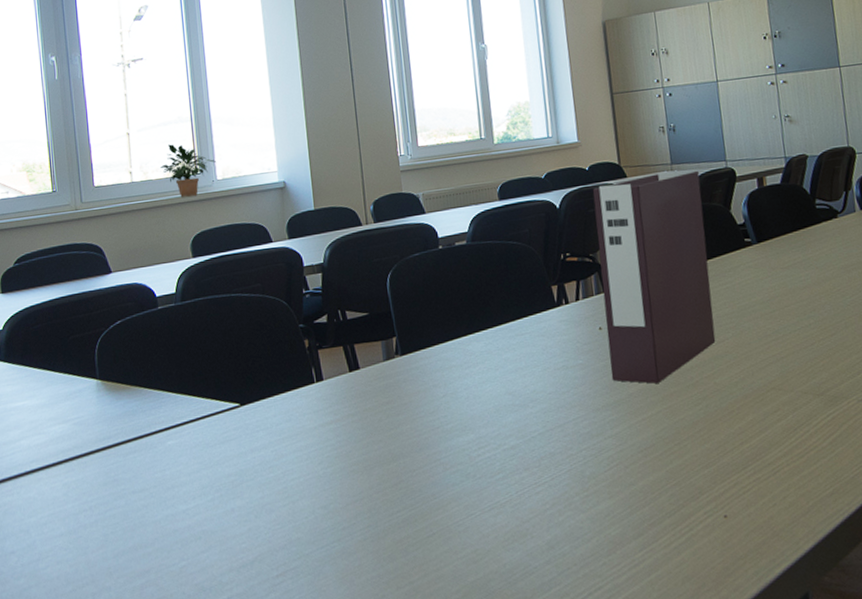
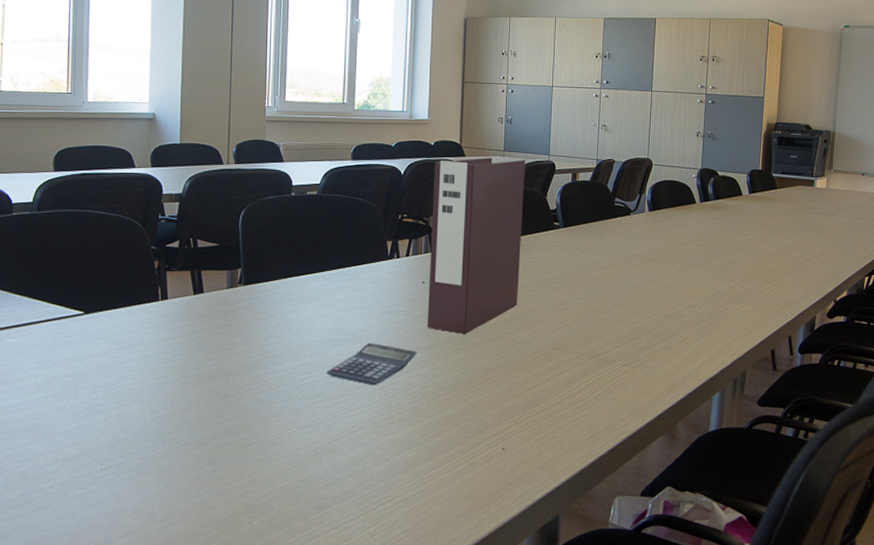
potted plant: present [160,144,216,198] -> none [31,60,89,114]
calculator: none [505,404,605,455] -> present [327,342,417,386]

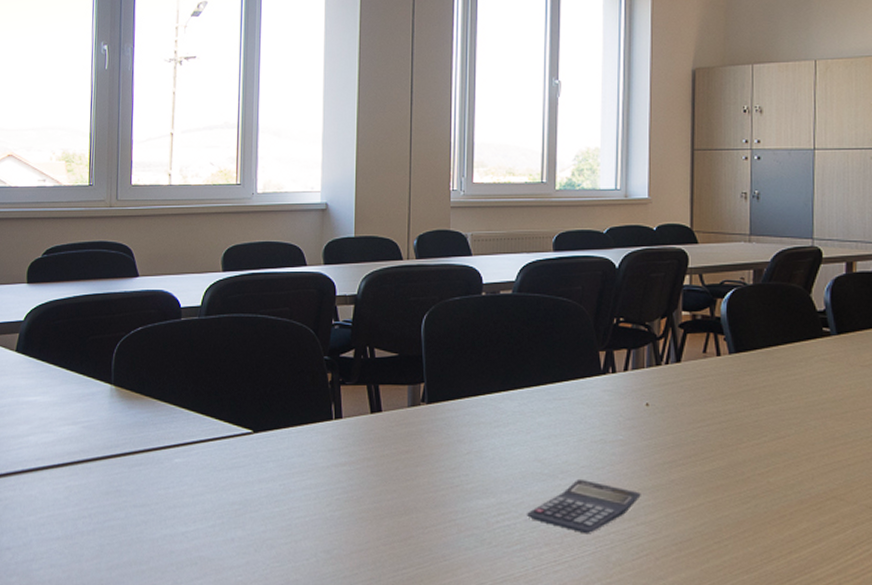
binder: present [427,157,525,334] -> none [653,244,780,473]

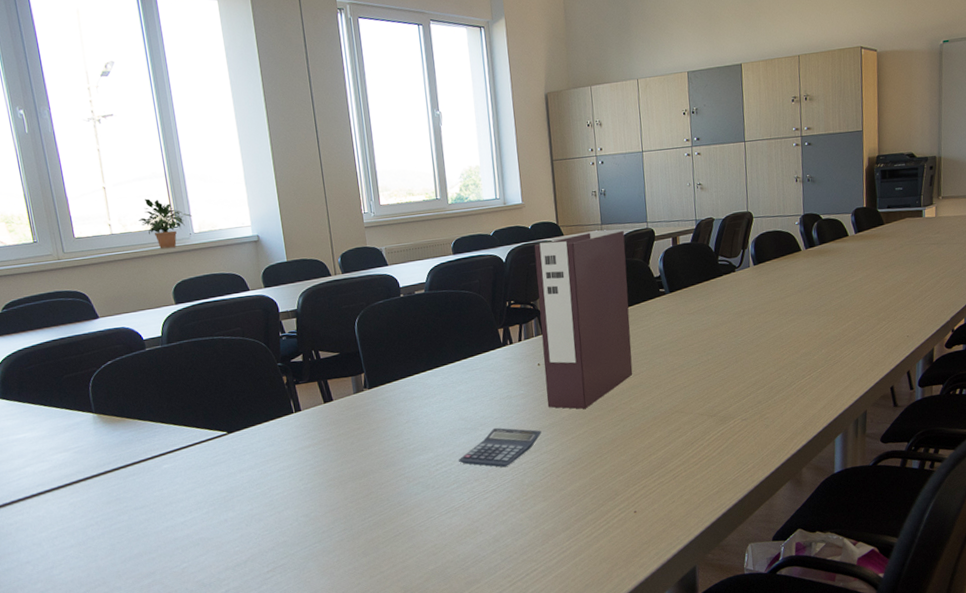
potted plant: none [201,150,258,208] -> present [138,198,192,250]
binder: none [653,244,780,473] -> present [534,230,633,409]

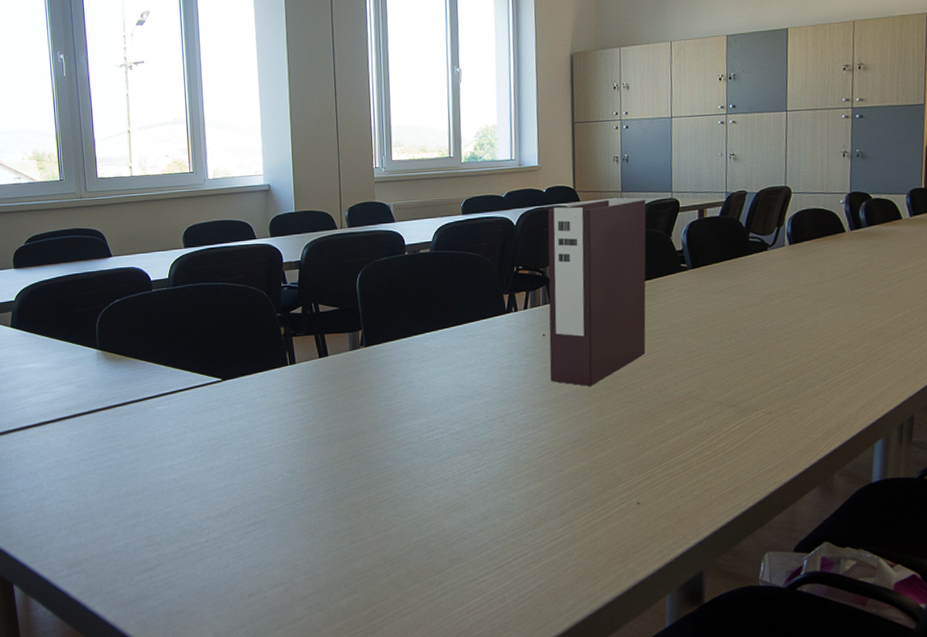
potted plant: present [138,198,192,250] -> none [157,143,208,194]
calculator: present [459,427,542,468] -> none [452,398,542,441]

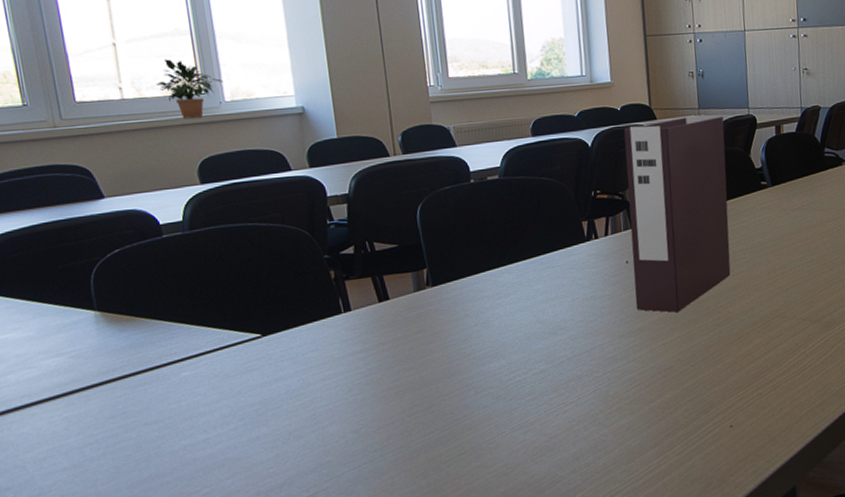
potted plant: none [157,143,208,194] -> present [156,59,223,120]

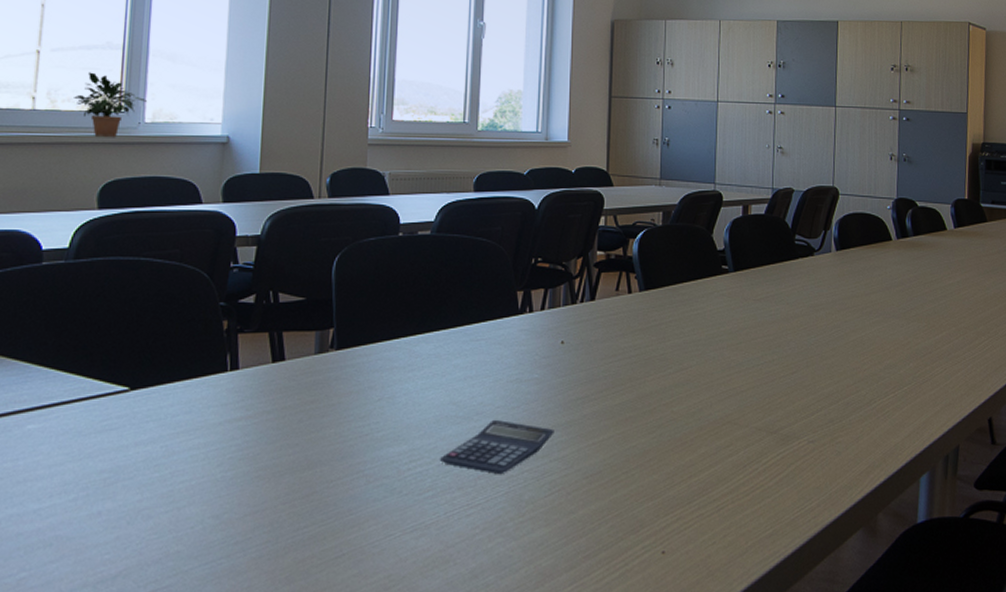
calculator: none [535,332,629,377] -> present [440,419,554,475]
binder: present [623,116,731,312] -> none [567,187,686,406]

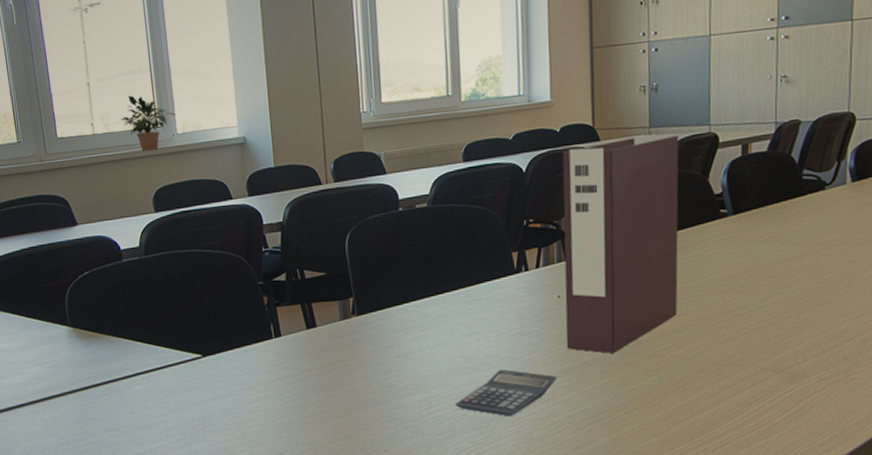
binder: none [567,187,686,406] -> present [562,134,679,353]

